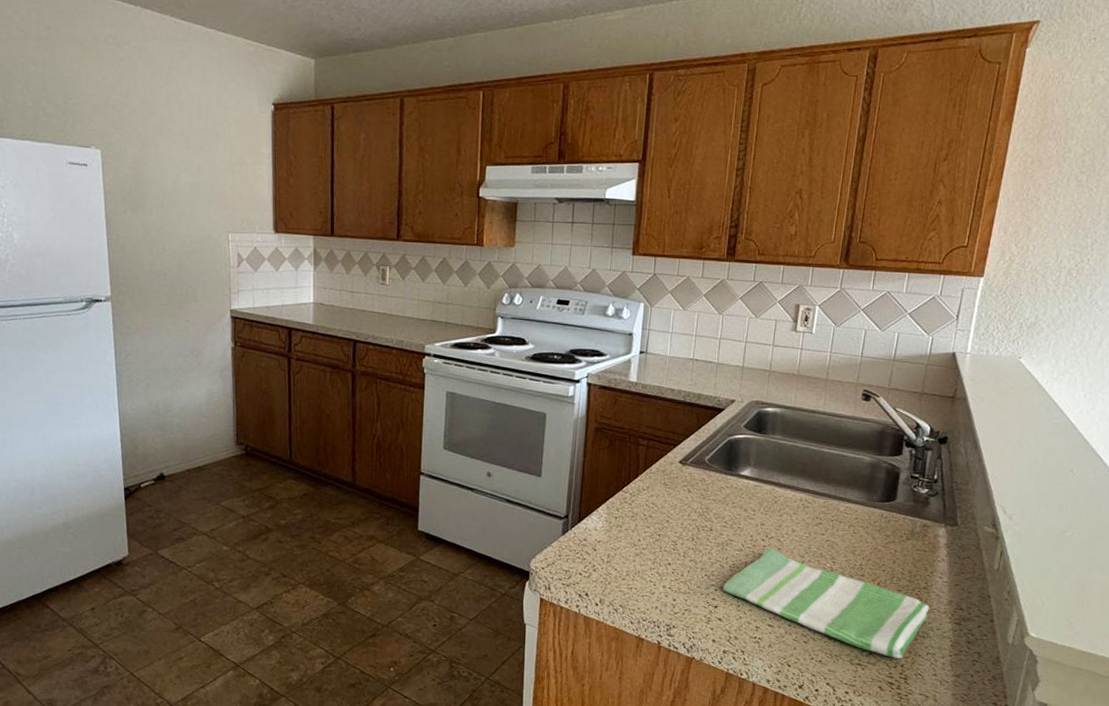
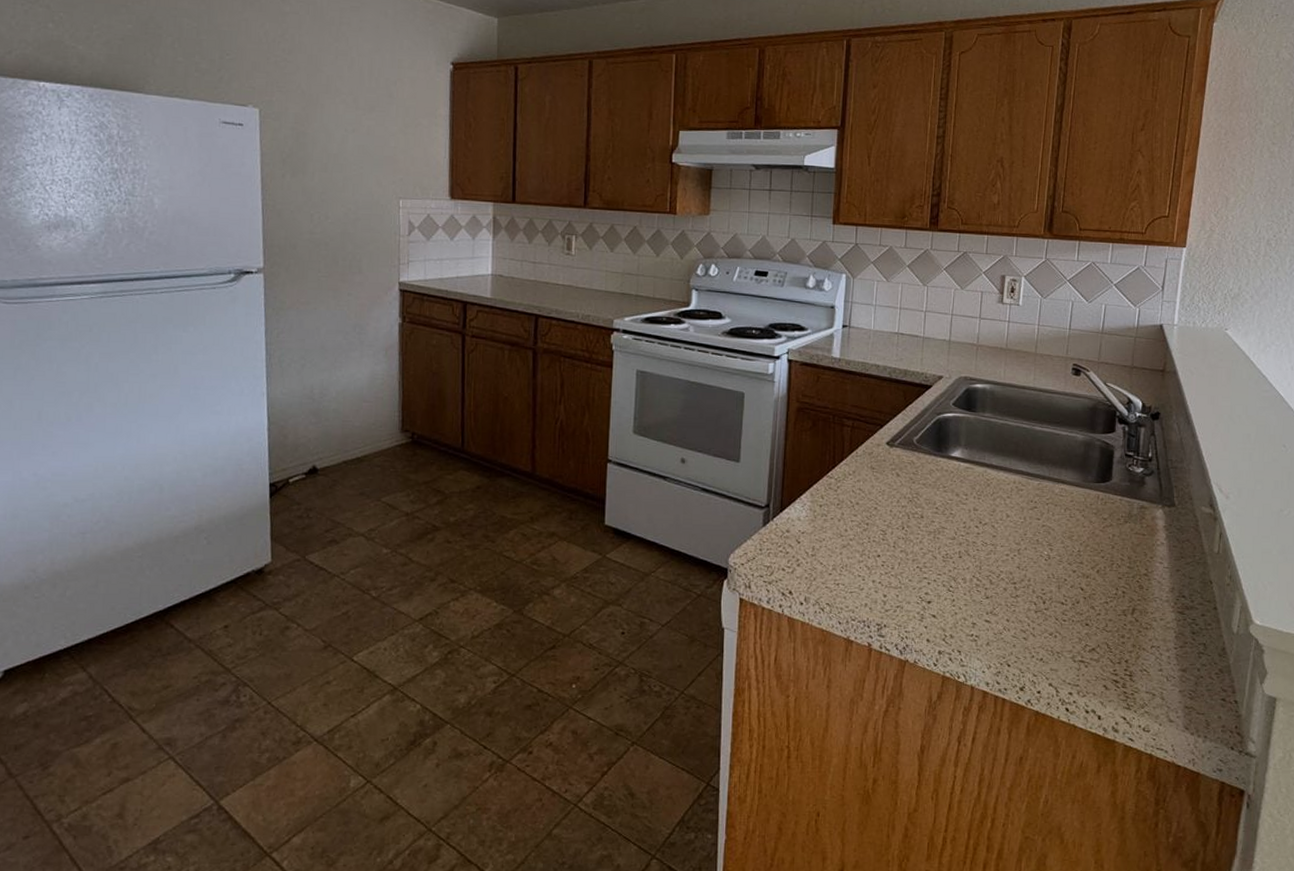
dish towel: present [722,547,929,658] -> none [935,535,1151,653]

